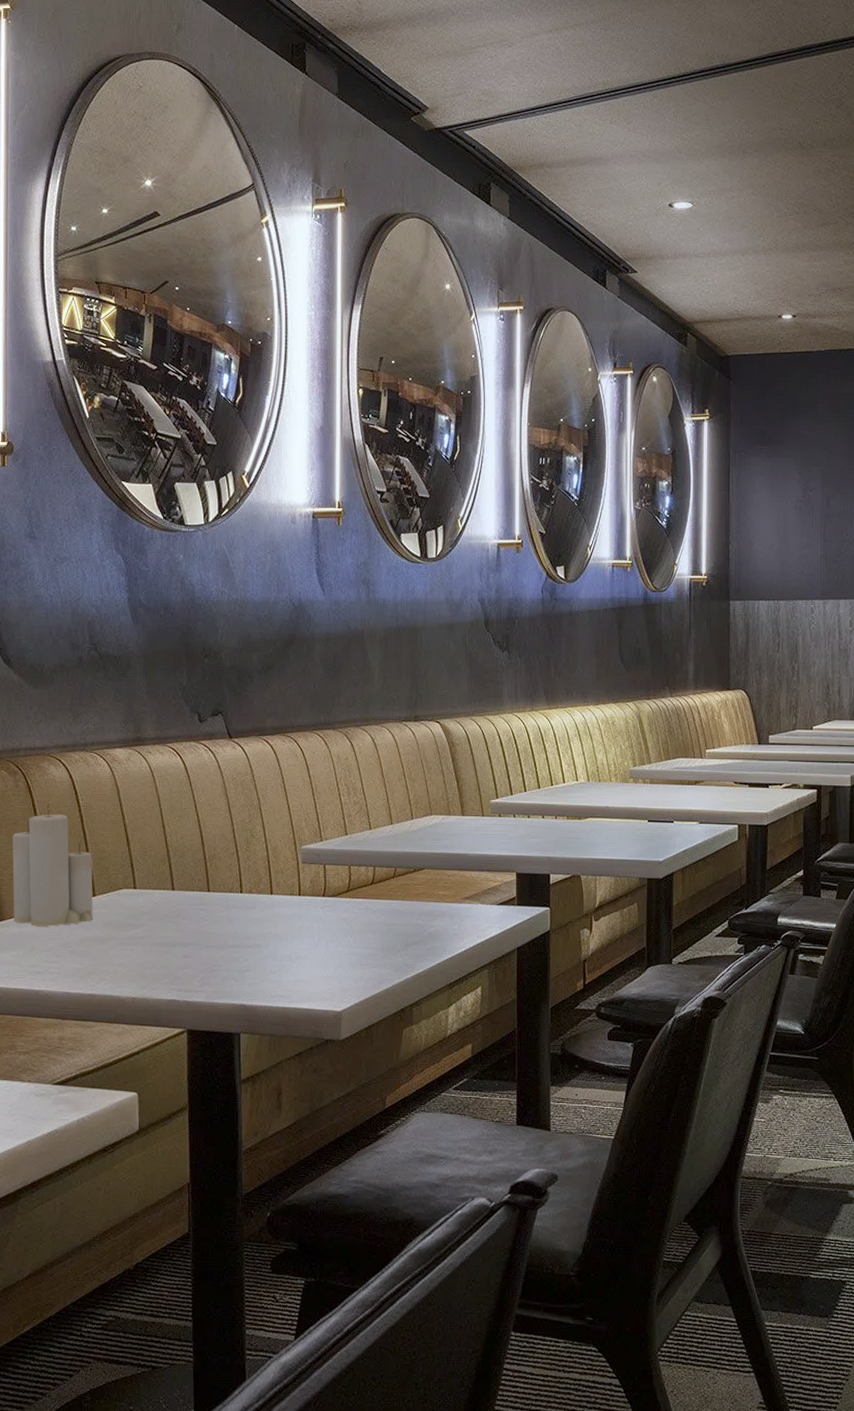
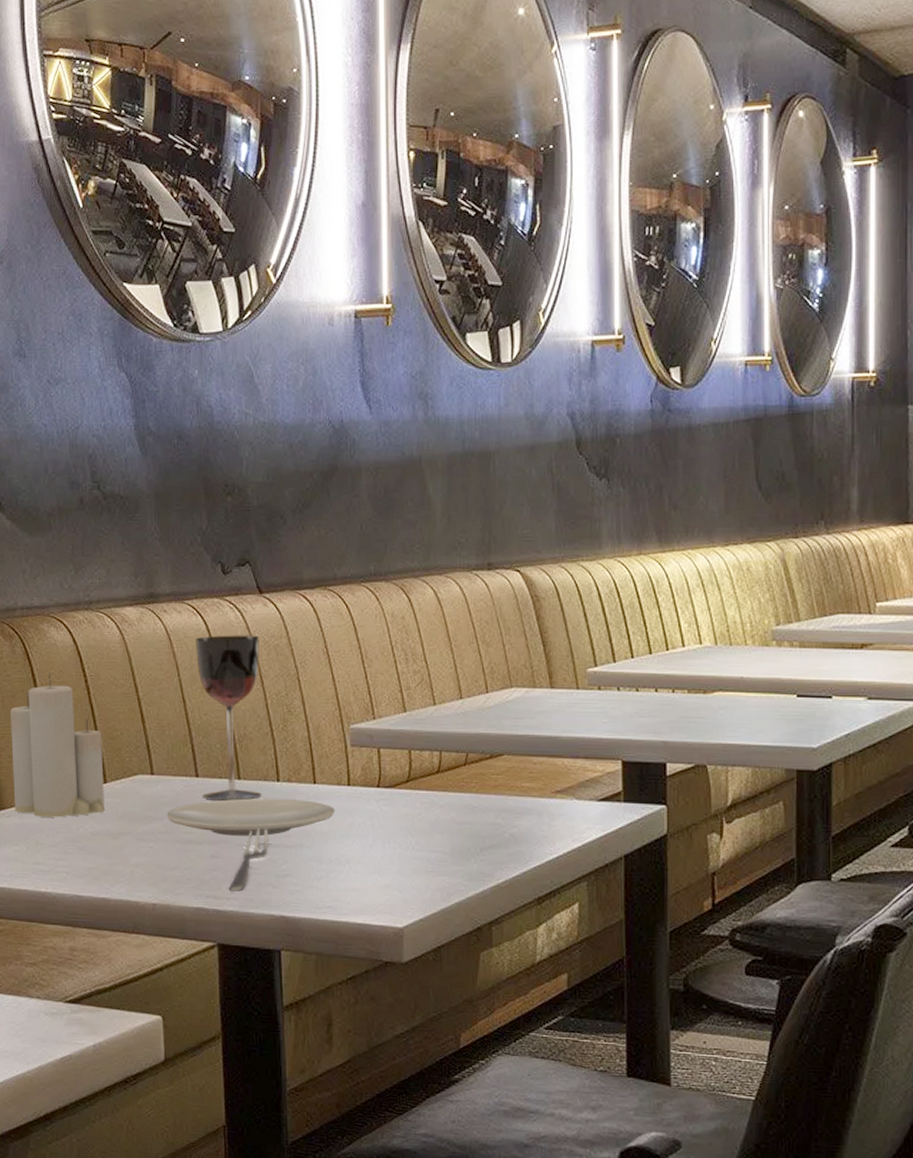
plate: none [146,907,287,939] -> present [166,798,335,836]
wineglass: none [175,772,228,910] -> present [196,635,261,801]
fork: none [197,932,232,986] -> present [228,829,269,893]

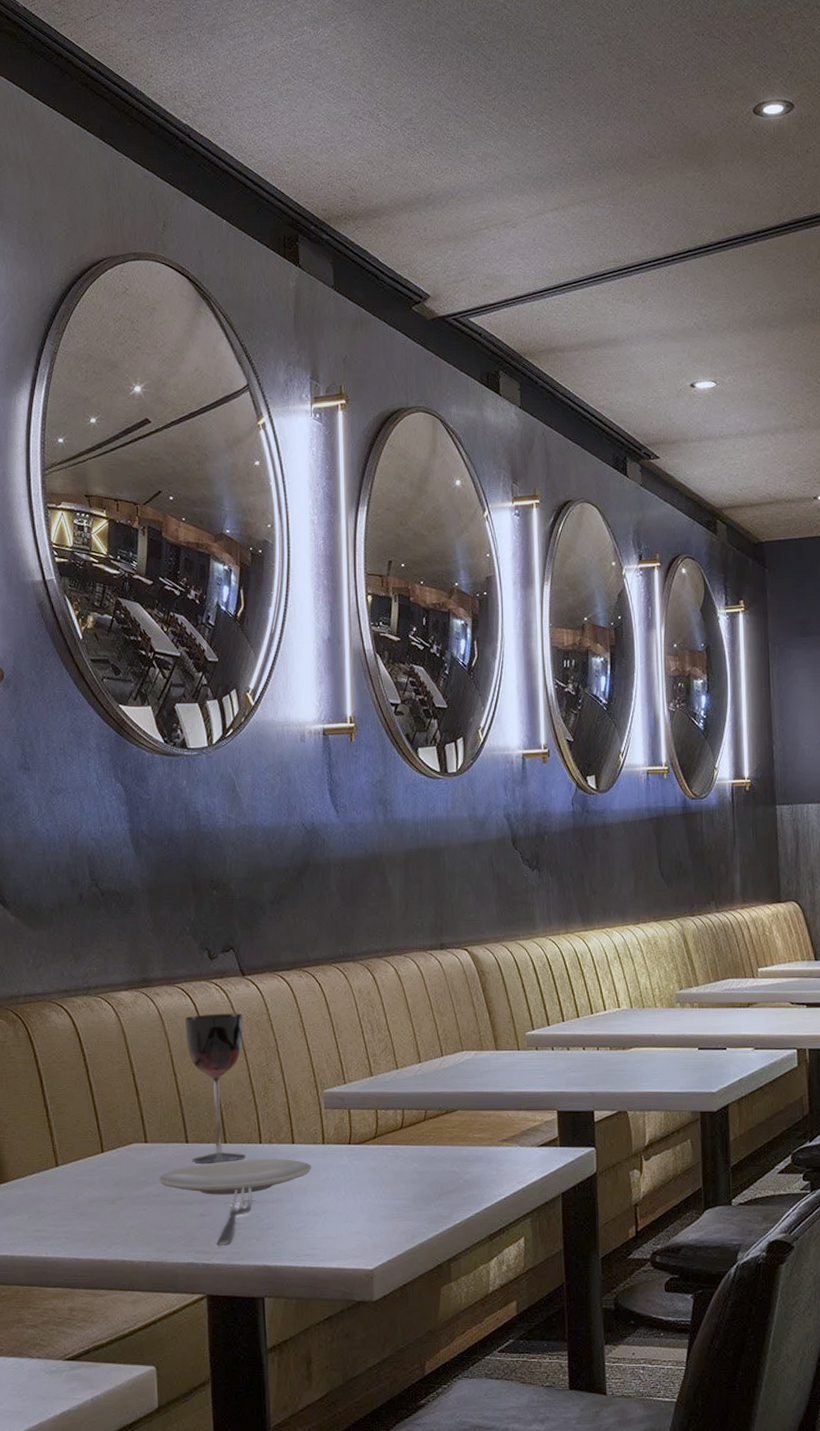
candle: present [10,672,105,818] -> none [14,1053,102,1187]

